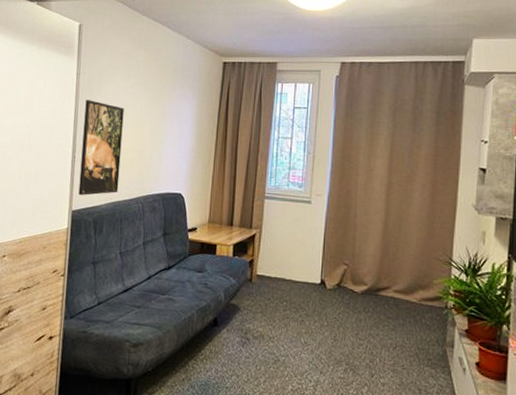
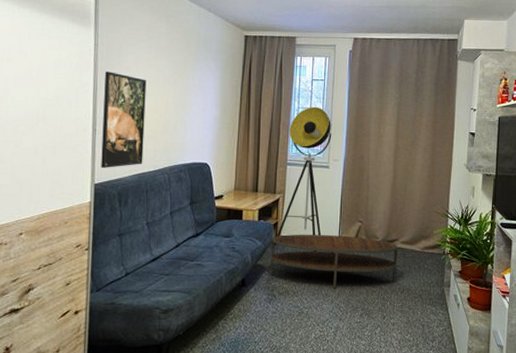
coffee table: none [244,273,390,337] -> present [270,234,398,288]
floor lamp: none [248,136,315,296] -> present [273,106,332,253]

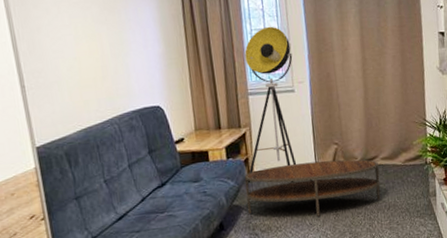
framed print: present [101,71,147,168] -> none [21,17,87,128]

